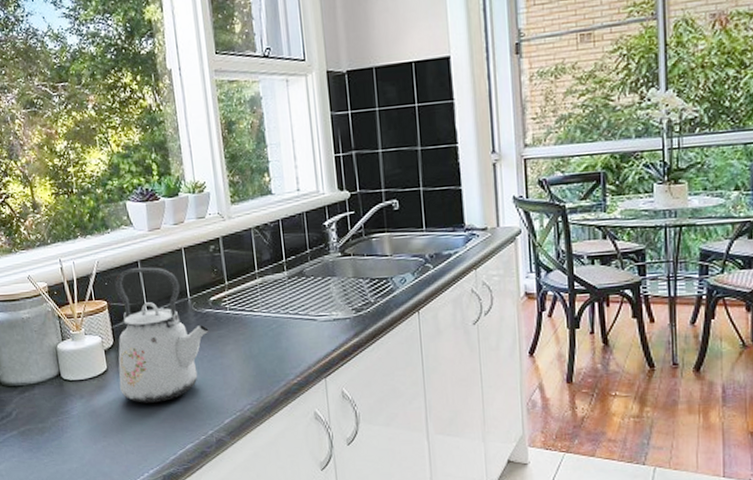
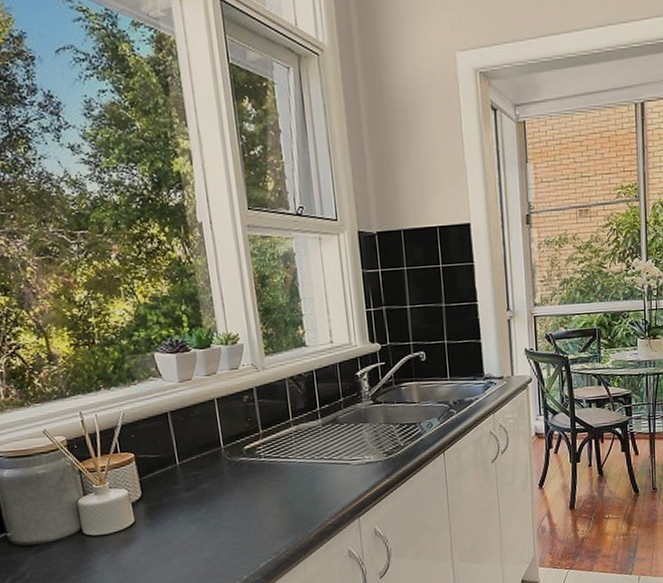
kettle: present [115,267,209,403] -> none [142,418,243,554]

